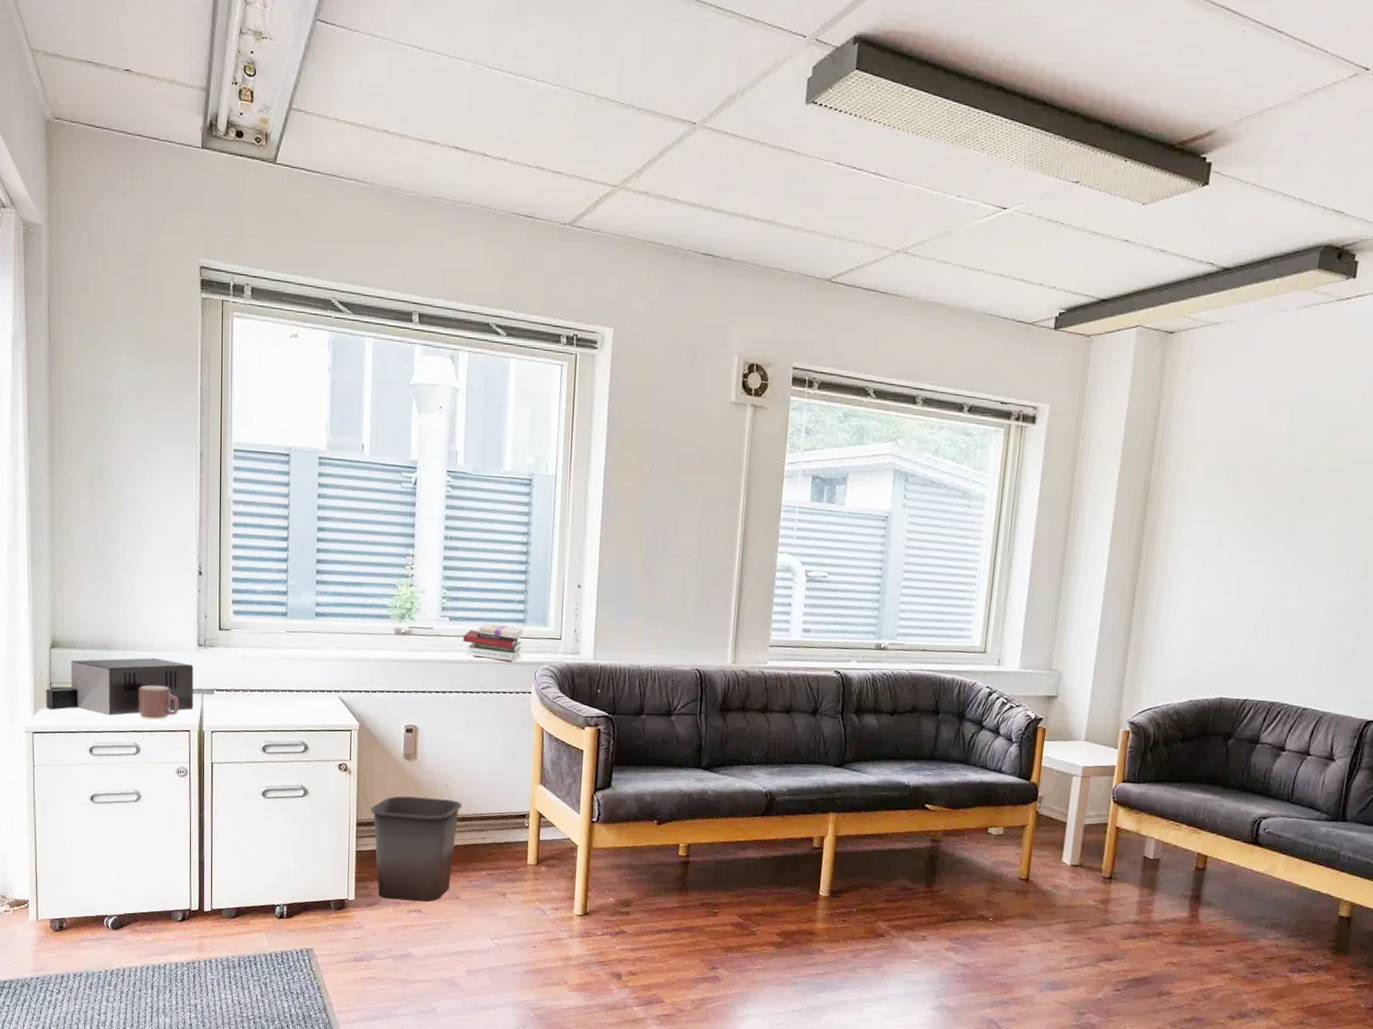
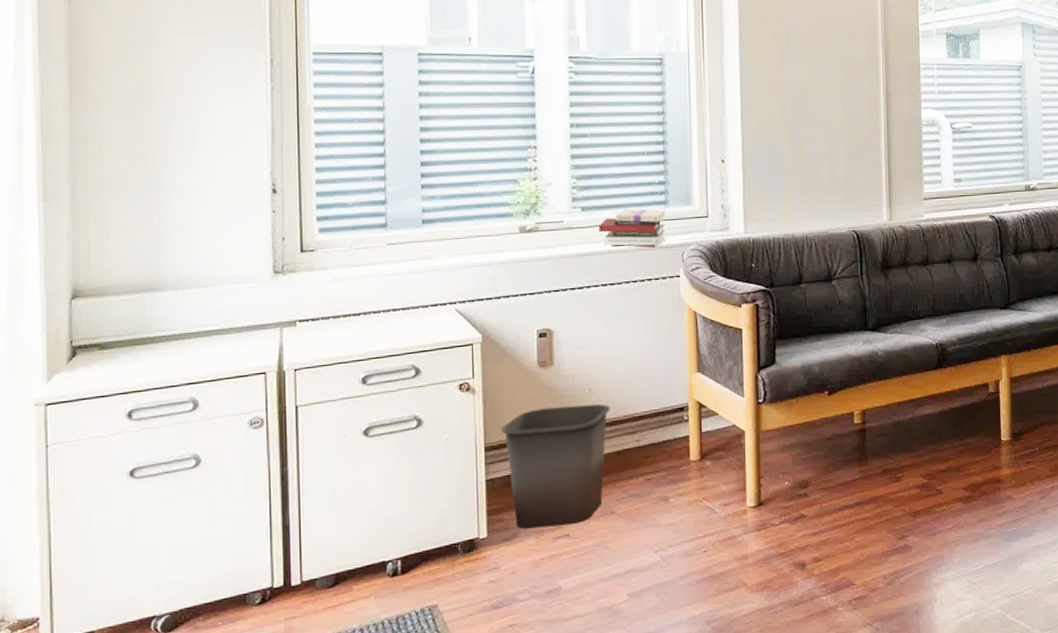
printer: present [46,657,193,716] -> none [64,293,269,374]
mug: present [138,685,179,721] -> none [194,324,251,368]

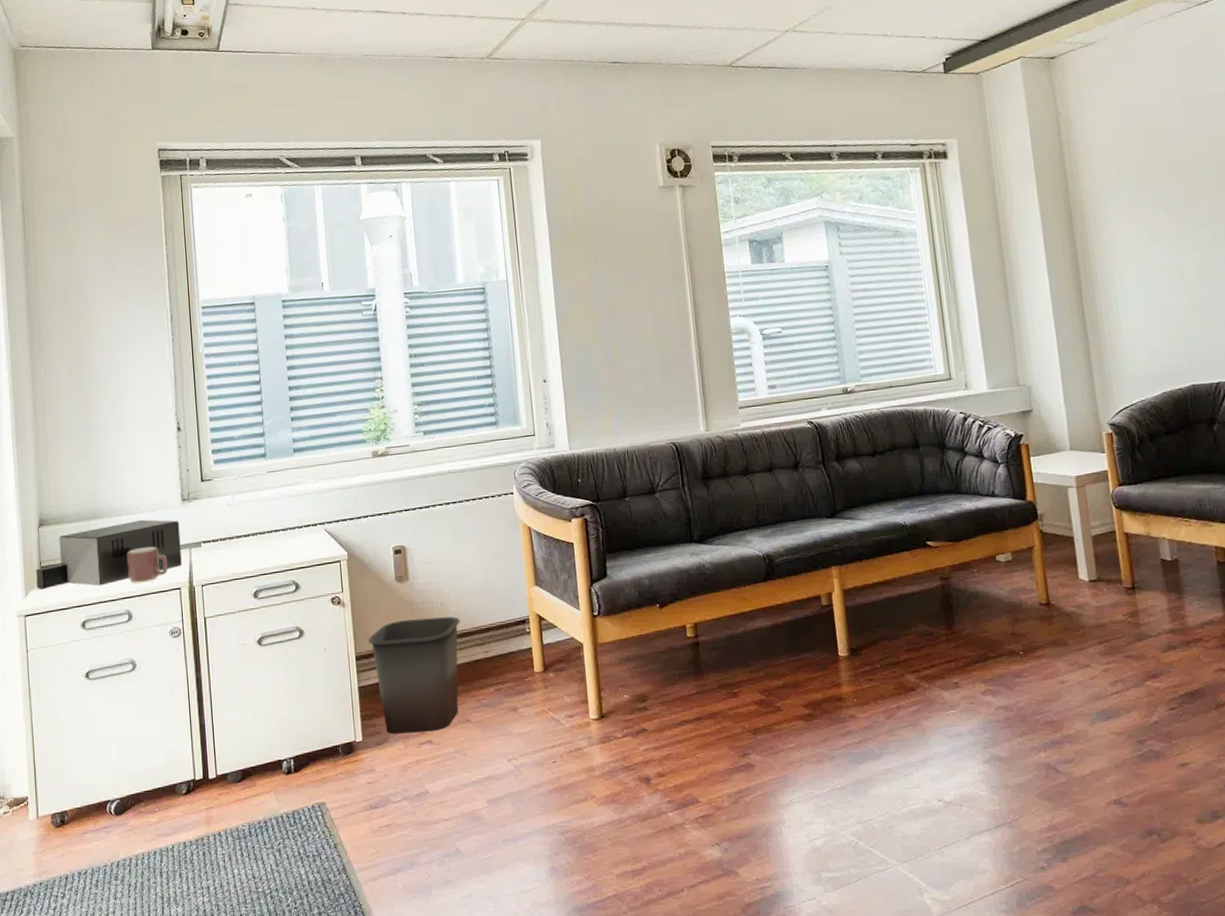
printer: none [64,293,269,374] -> present [36,519,182,590]
mug: none [194,324,251,368] -> present [126,546,168,584]
books: present [599,209,666,249] -> none [439,430,498,468]

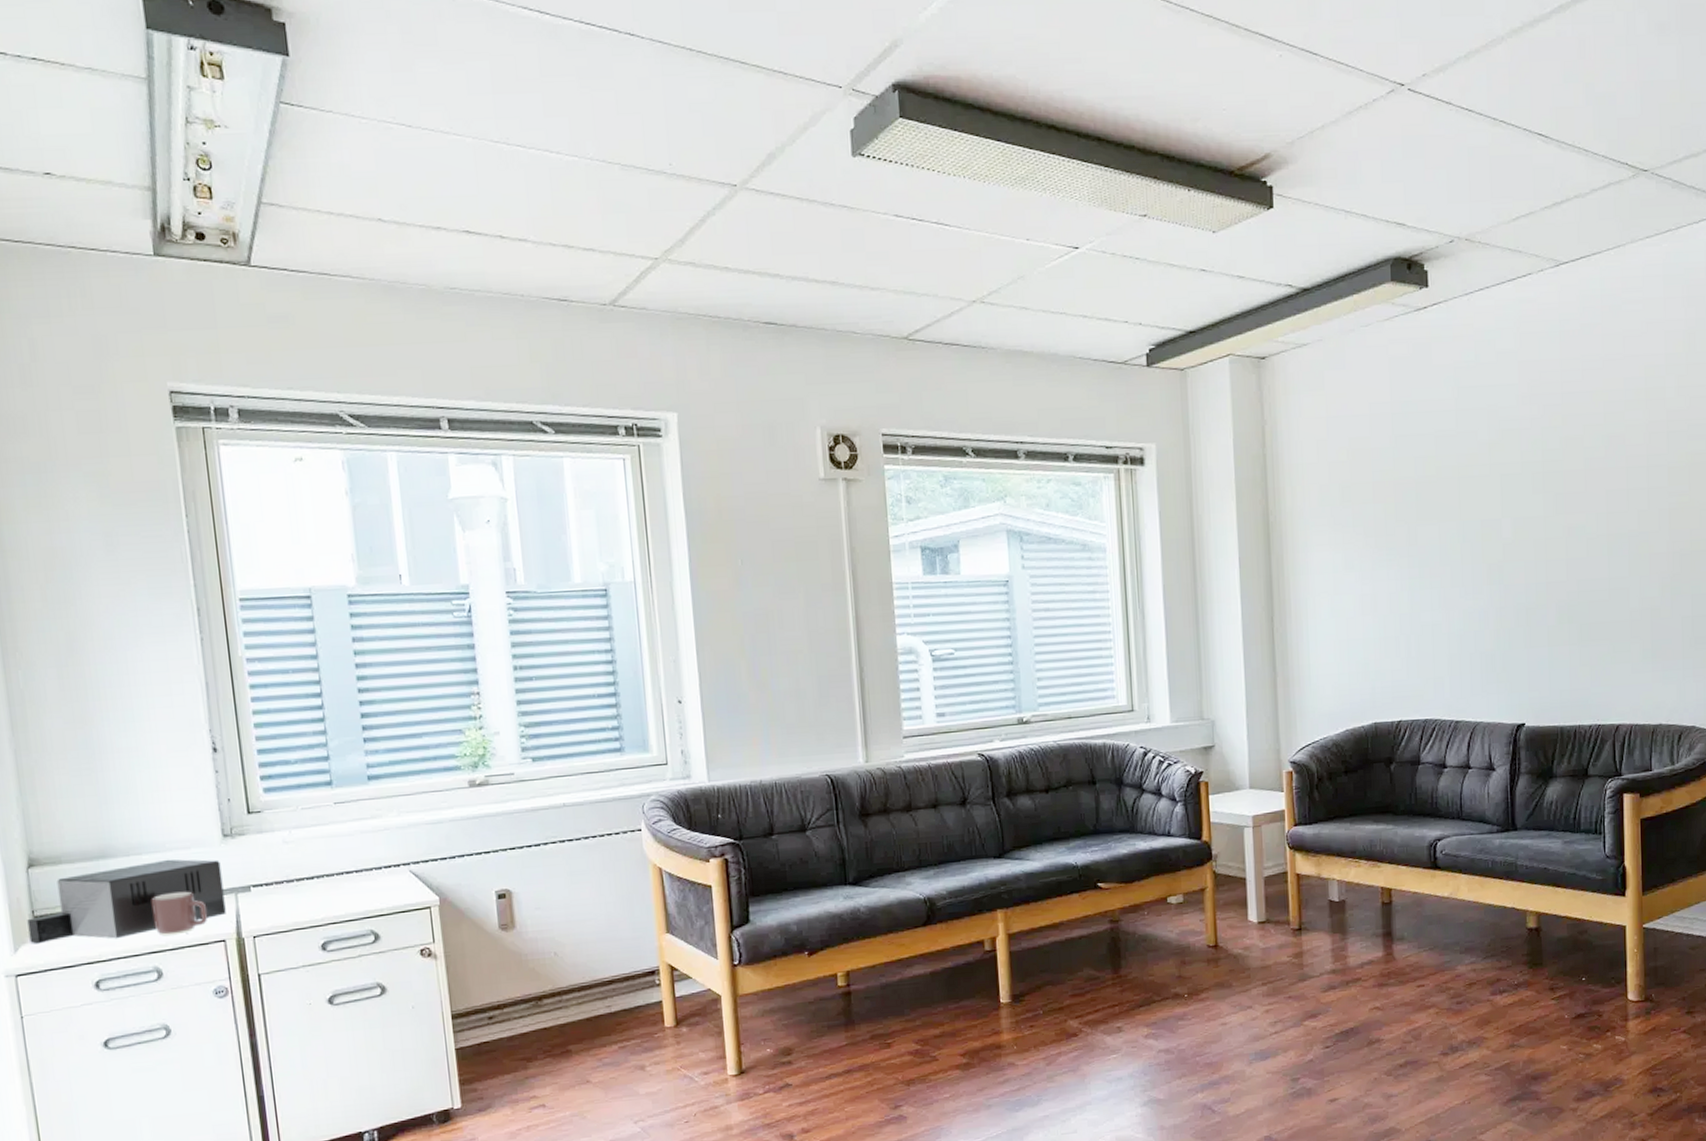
waste bin: present [368,616,460,734] -> none [467,968,578,1099]

